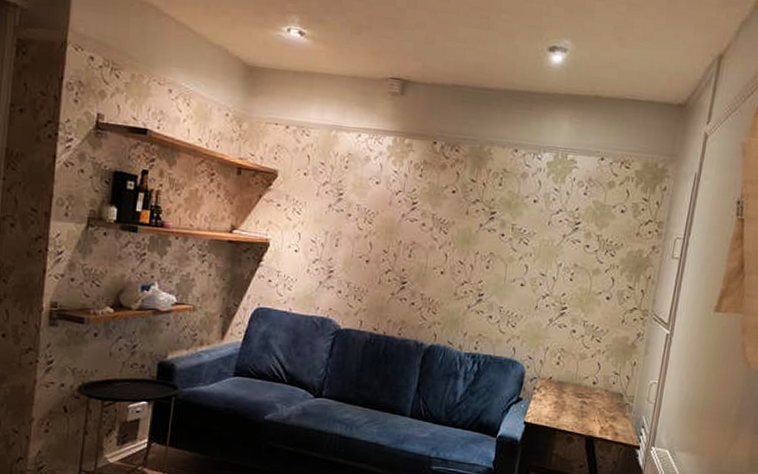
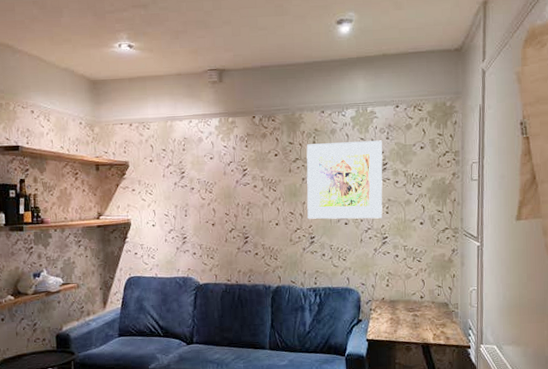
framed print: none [479,185,579,285] -> present [306,140,383,219]

